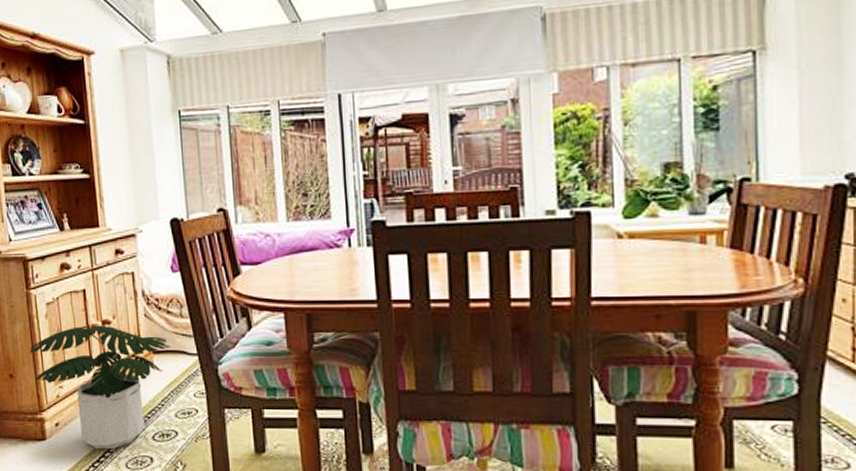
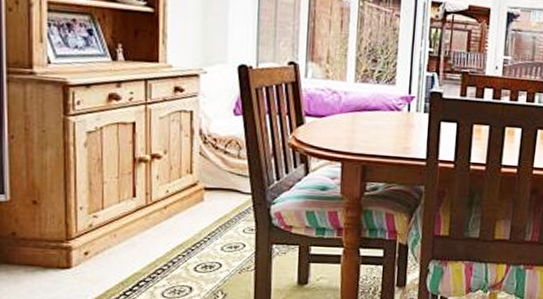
potted plant: present [29,325,171,450] -> none [61,157,225,279]

